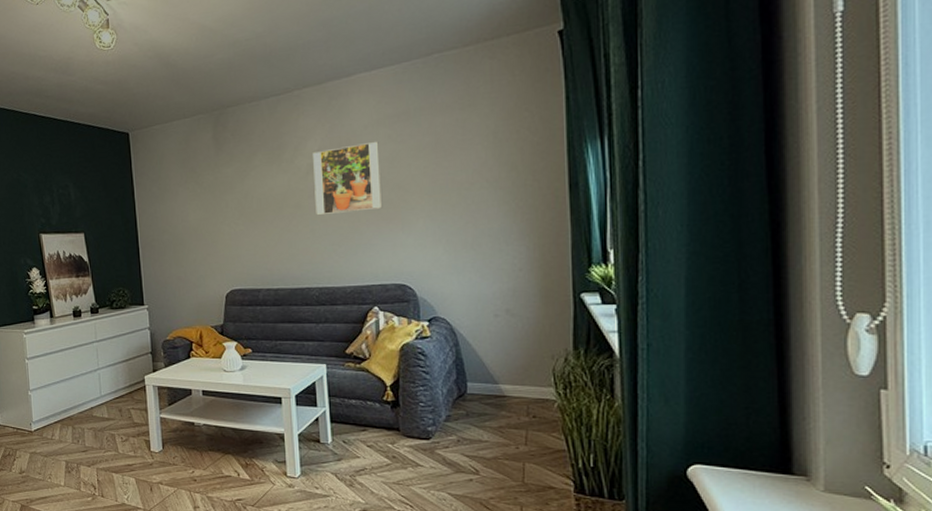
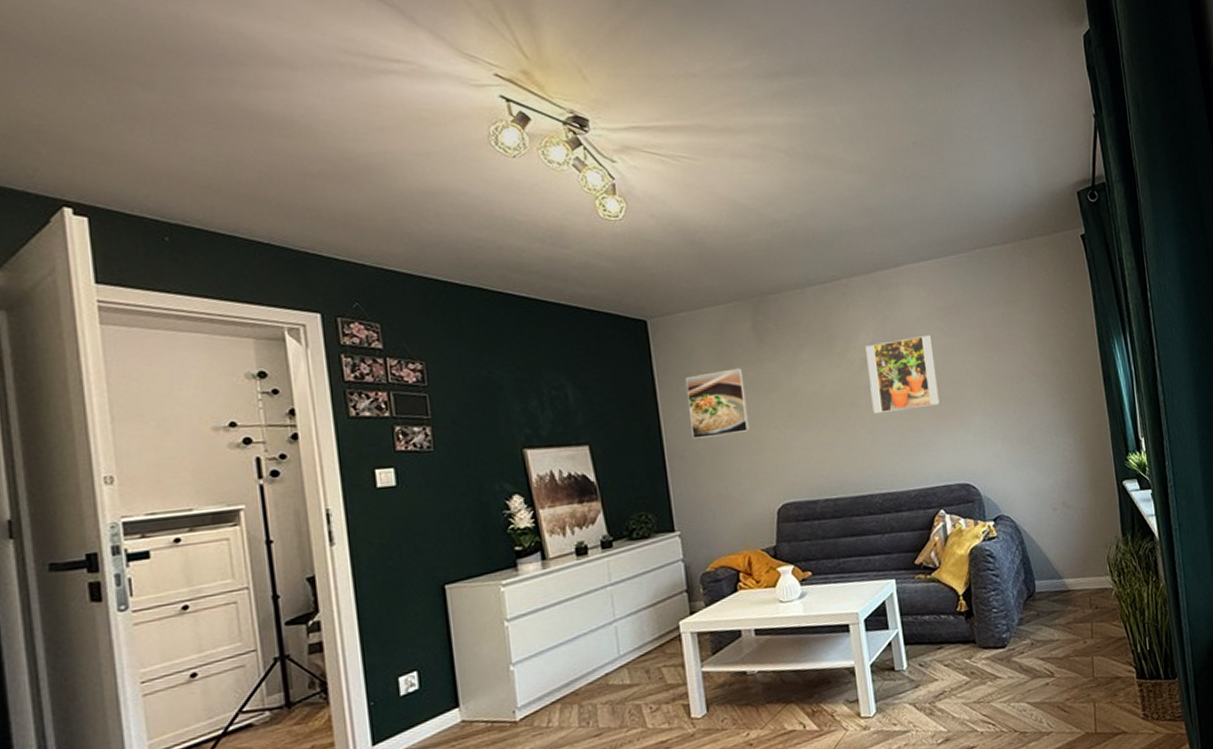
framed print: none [156,172,207,231] -> present [685,368,751,439]

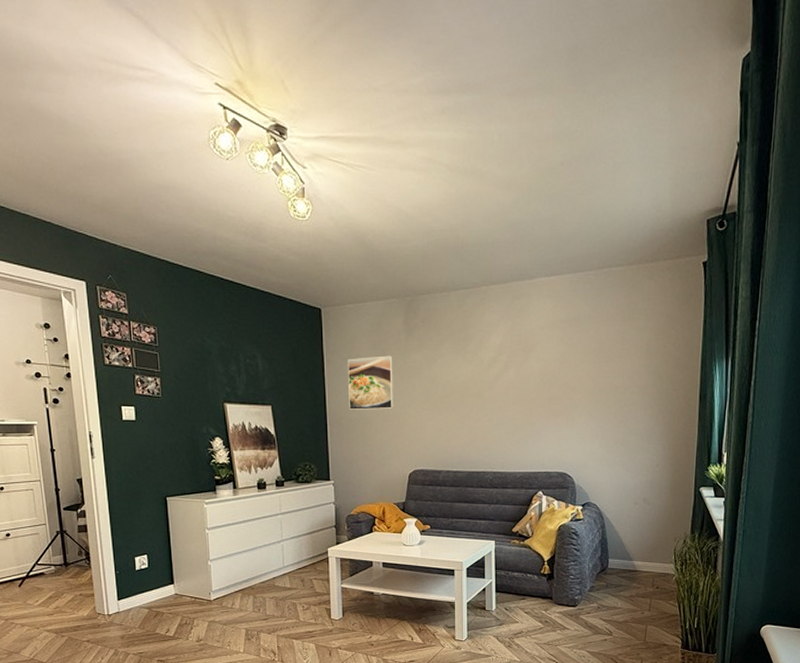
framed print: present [866,334,941,415] -> none [494,342,553,406]

